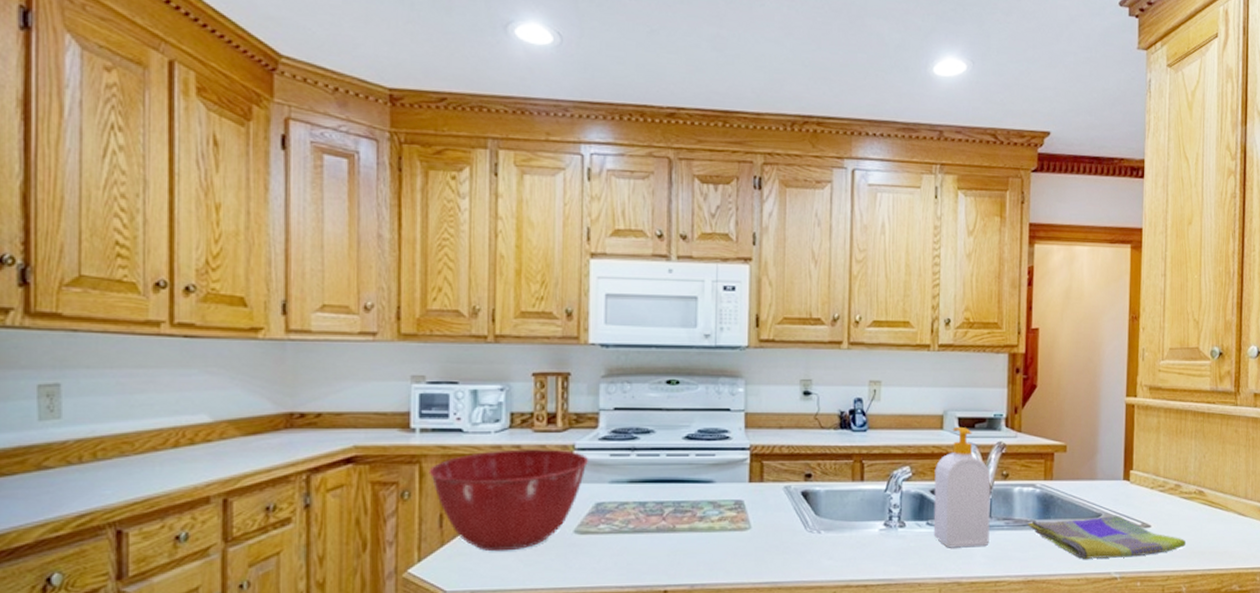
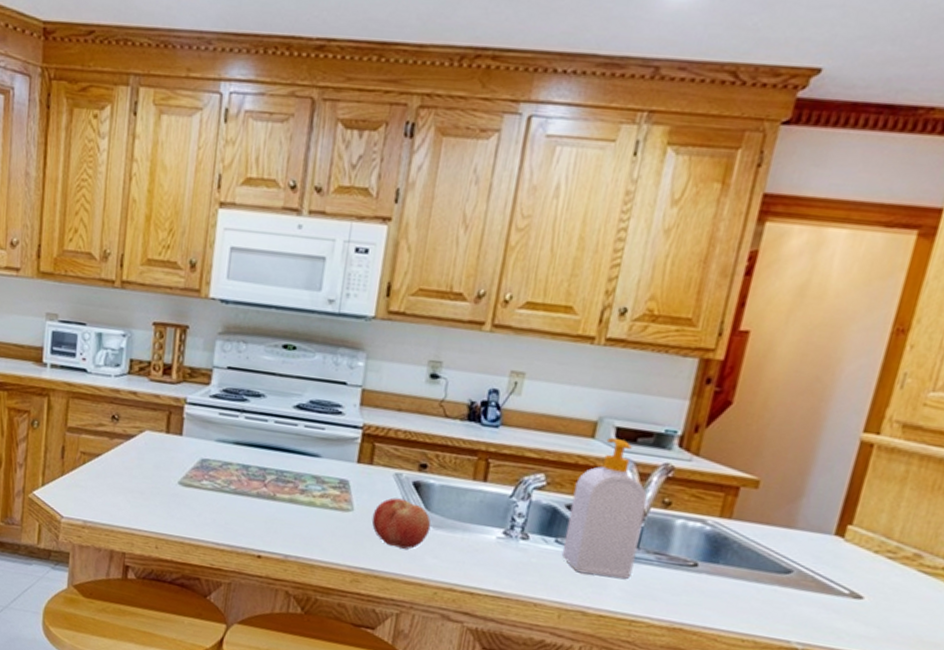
mixing bowl: present [429,449,589,552] -> none [55,393,199,491]
fruit: none [769,509,822,556] -> present [371,497,431,550]
dish towel: present [1028,516,1186,559] -> none [686,562,913,634]

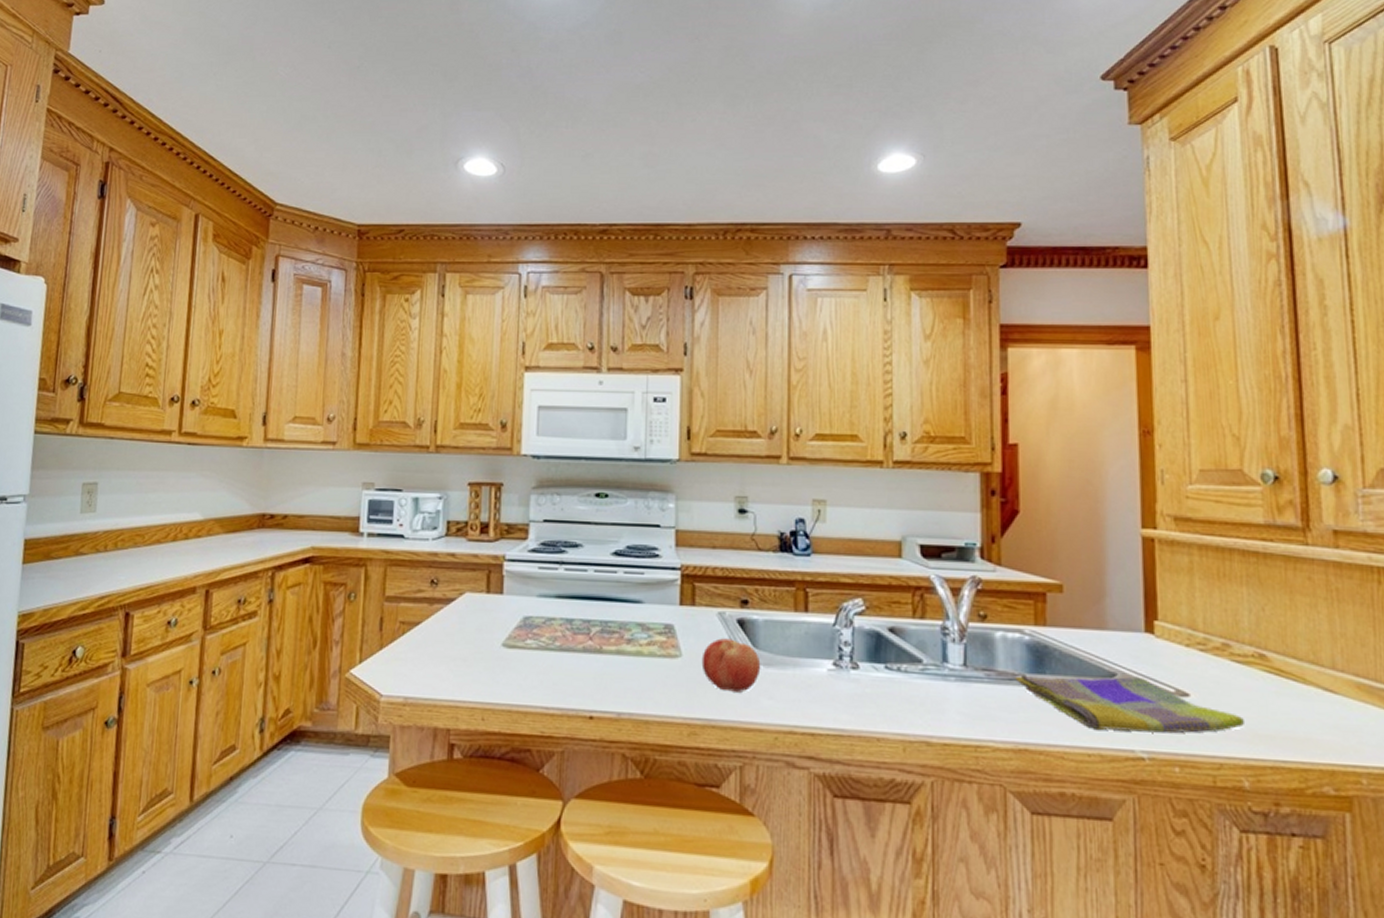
soap bottle: present [561,437,648,579] -> none [893,555,966,702]
dish towel: none [686,562,913,634] -> present [1015,675,1244,733]

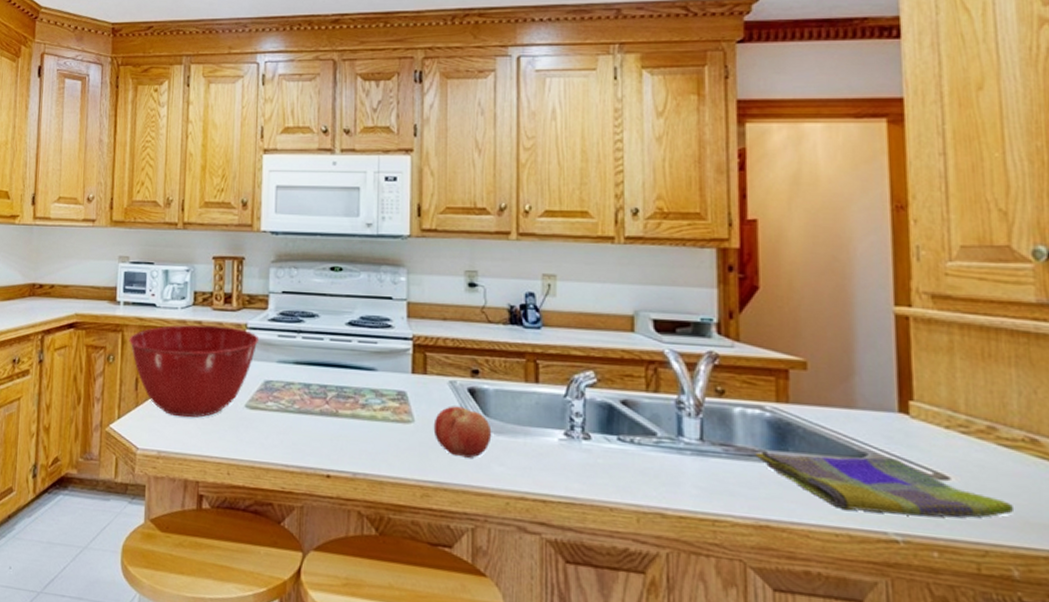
mixing bowl: none [373,557,519,660] -> present [129,324,260,418]

